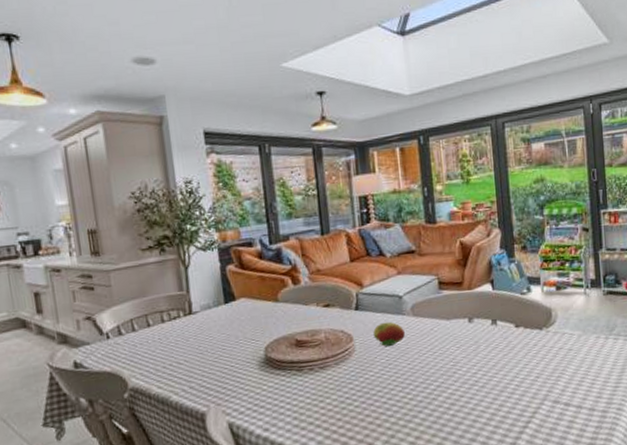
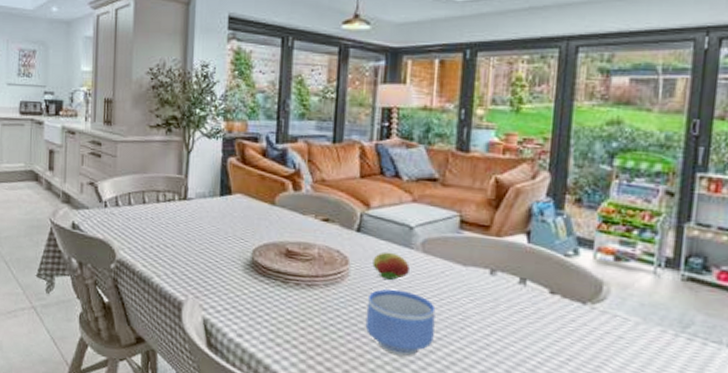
bowl: none [374,352,434,410] -> present [365,289,436,357]

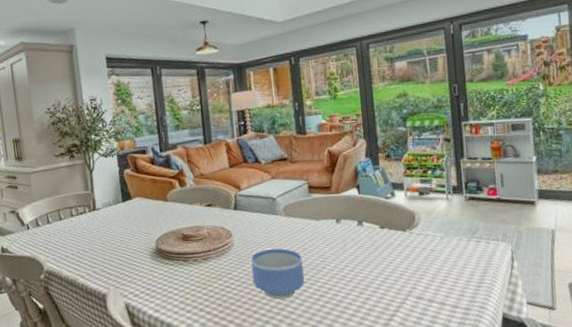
fruit: present [373,251,410,280] -> none [250,220,278,242]

